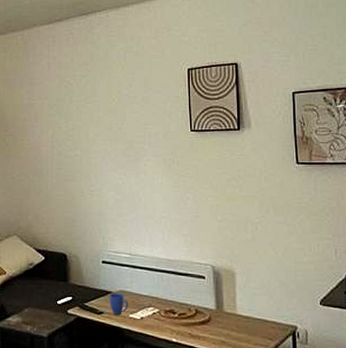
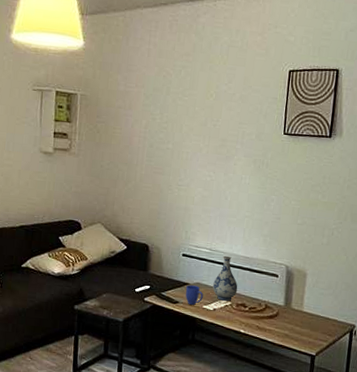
vase: none [137,259,164,308] -> present [213,255,238,301]

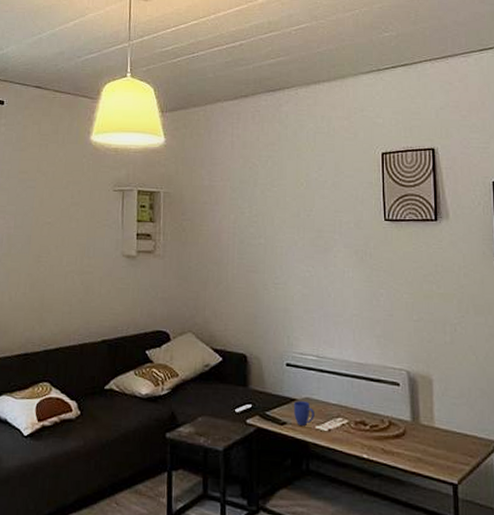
vase: present [213,255,238,301] -> none [325,363,354,419]

